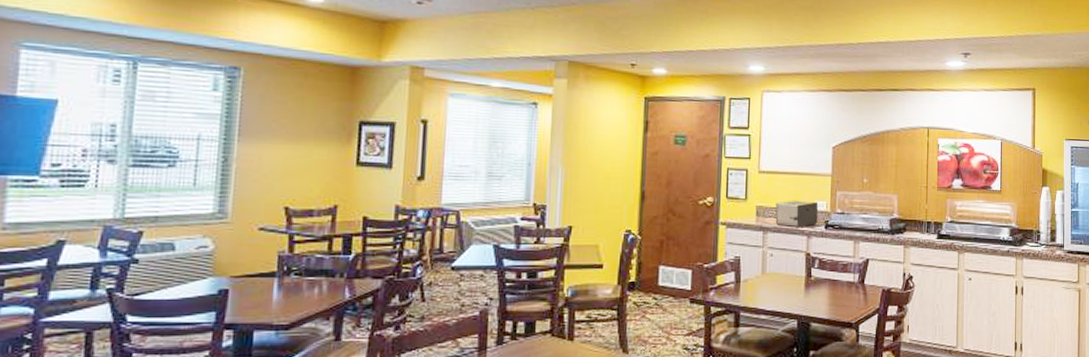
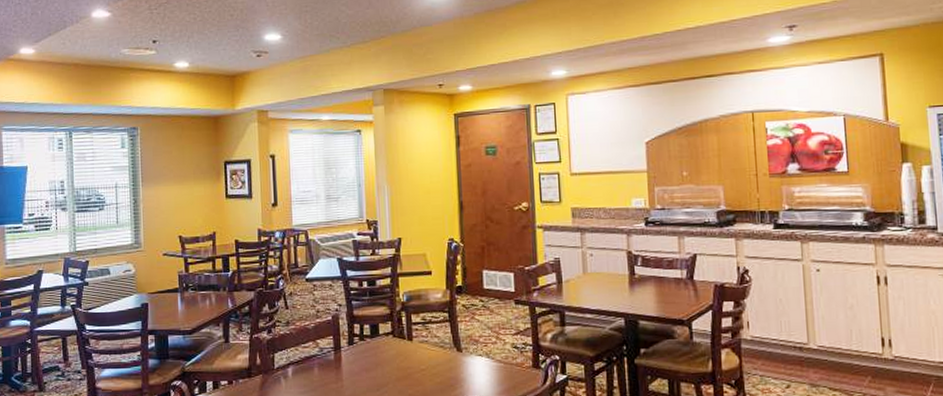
toaster: present [775,200,819,228] -> none [591,199,637,227]

